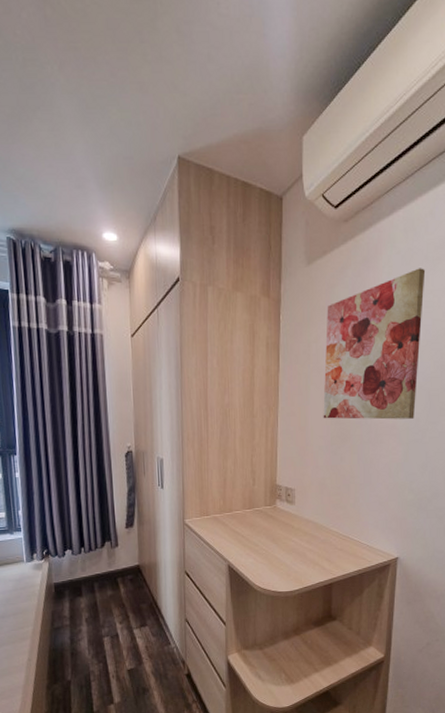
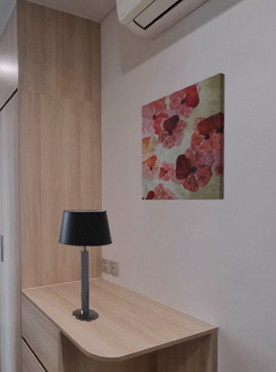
table lamp: none [226,428,289,554] -> present [58,209,112,321]

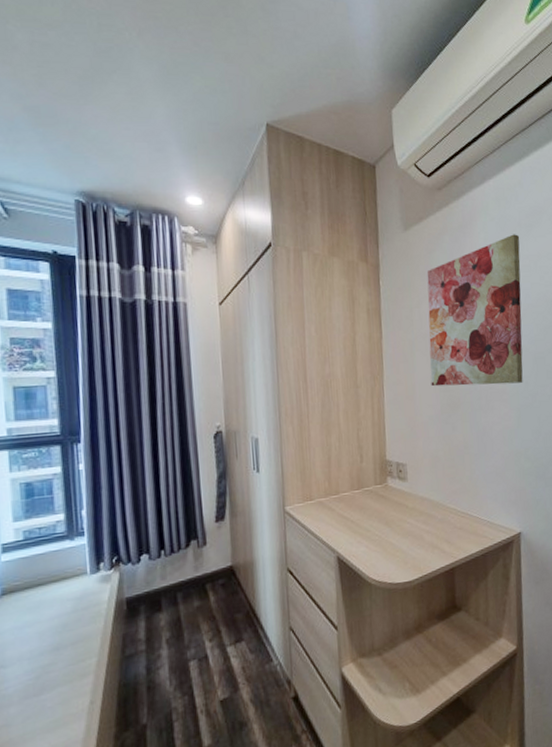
table lamp: present [58,209,112,321] -> none [330,398,398,541]

